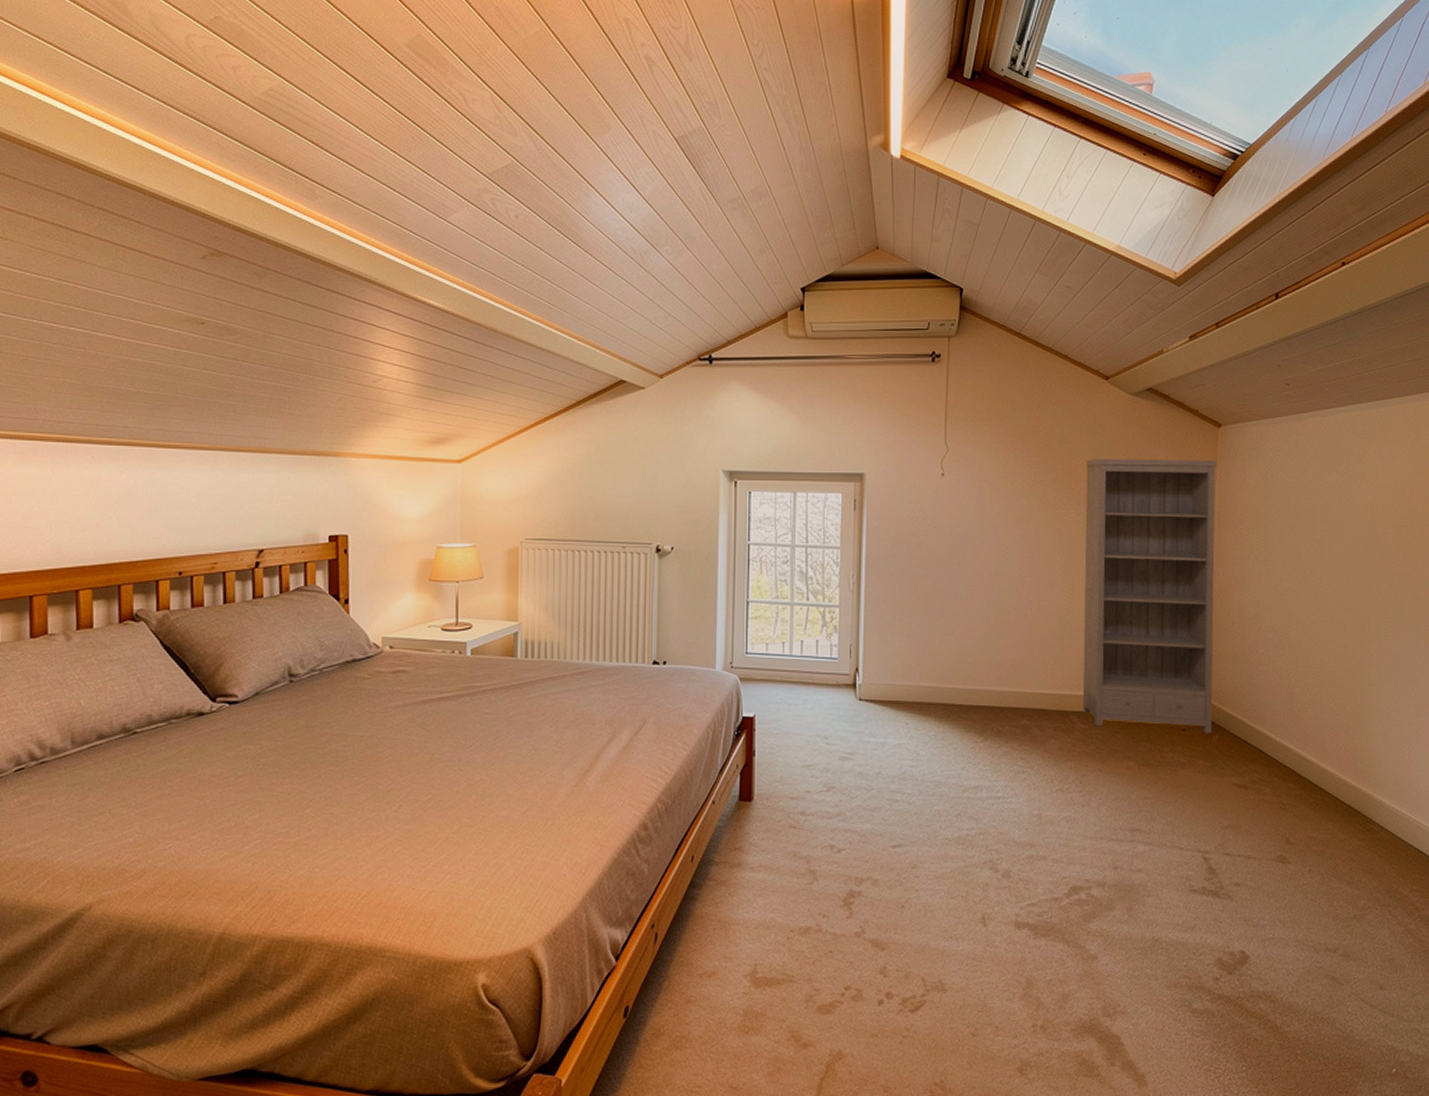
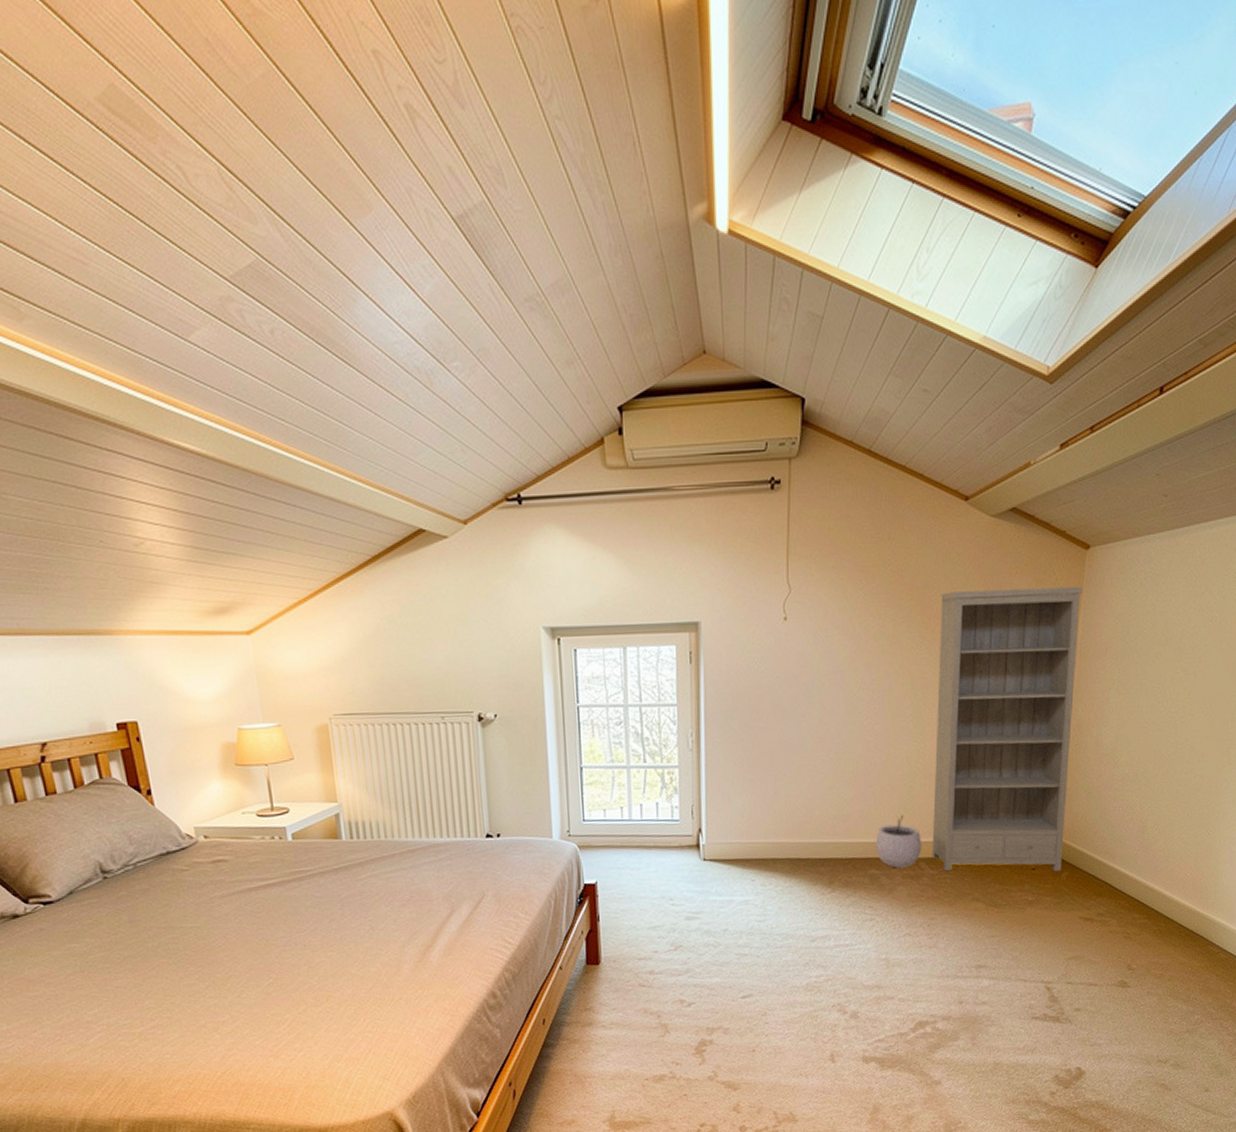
plant pot: none [1026,667,1073,720] -> present [875,815,922,868]

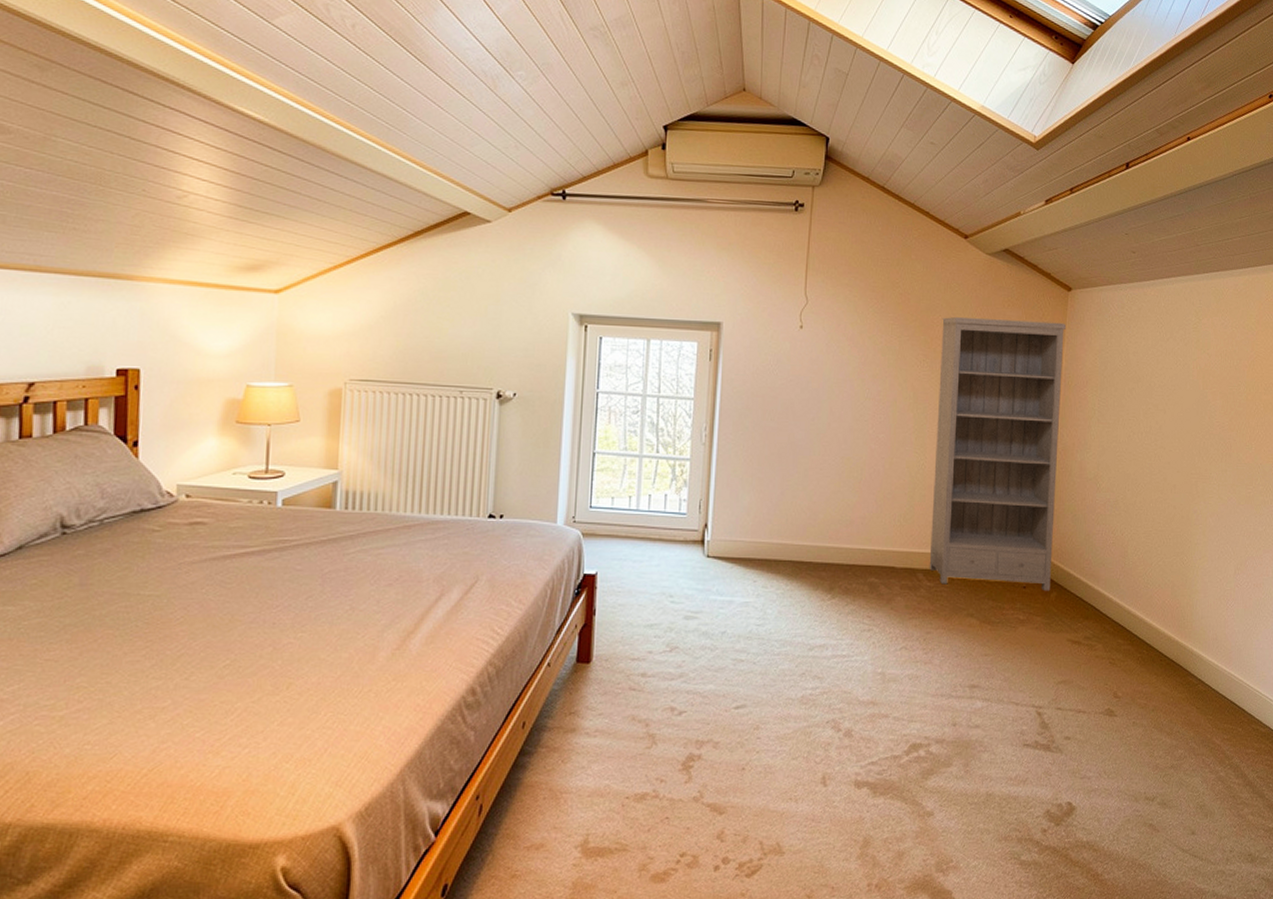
plant pot: present [875,815,922,868] -> none [875,524,920,578]

